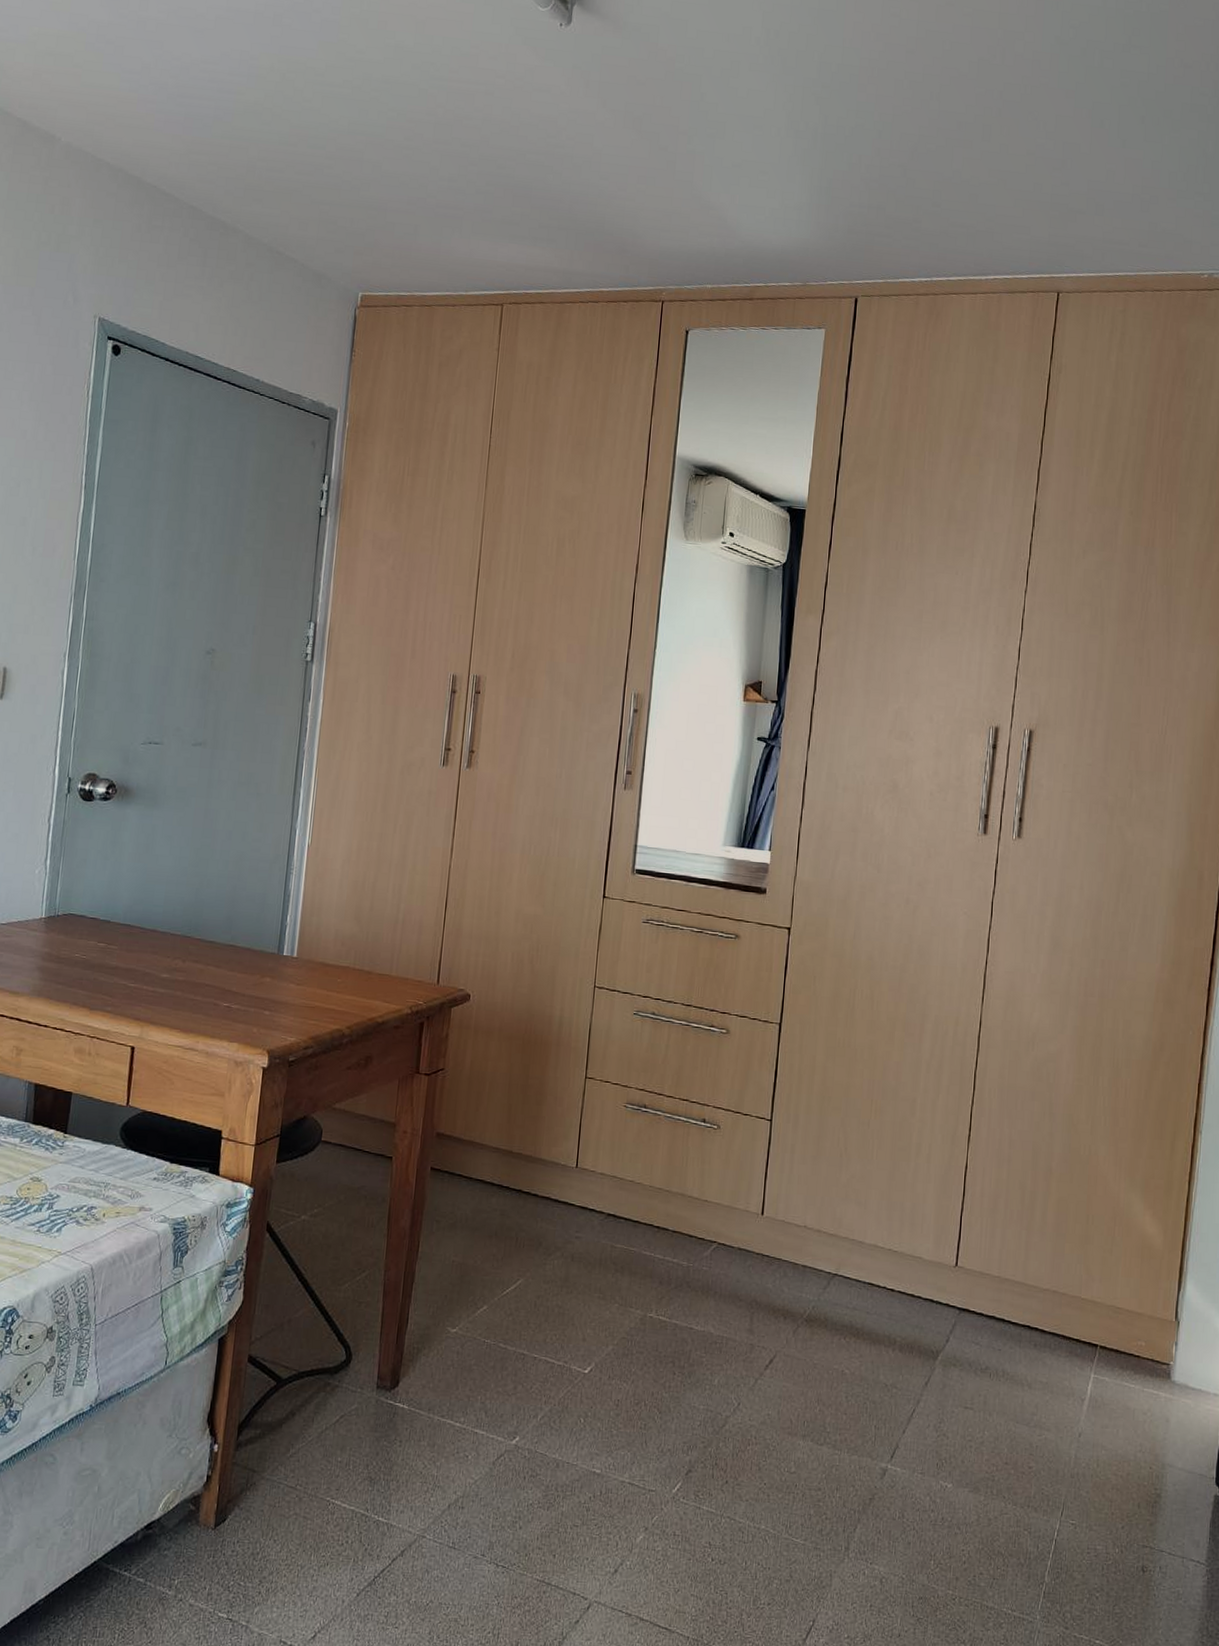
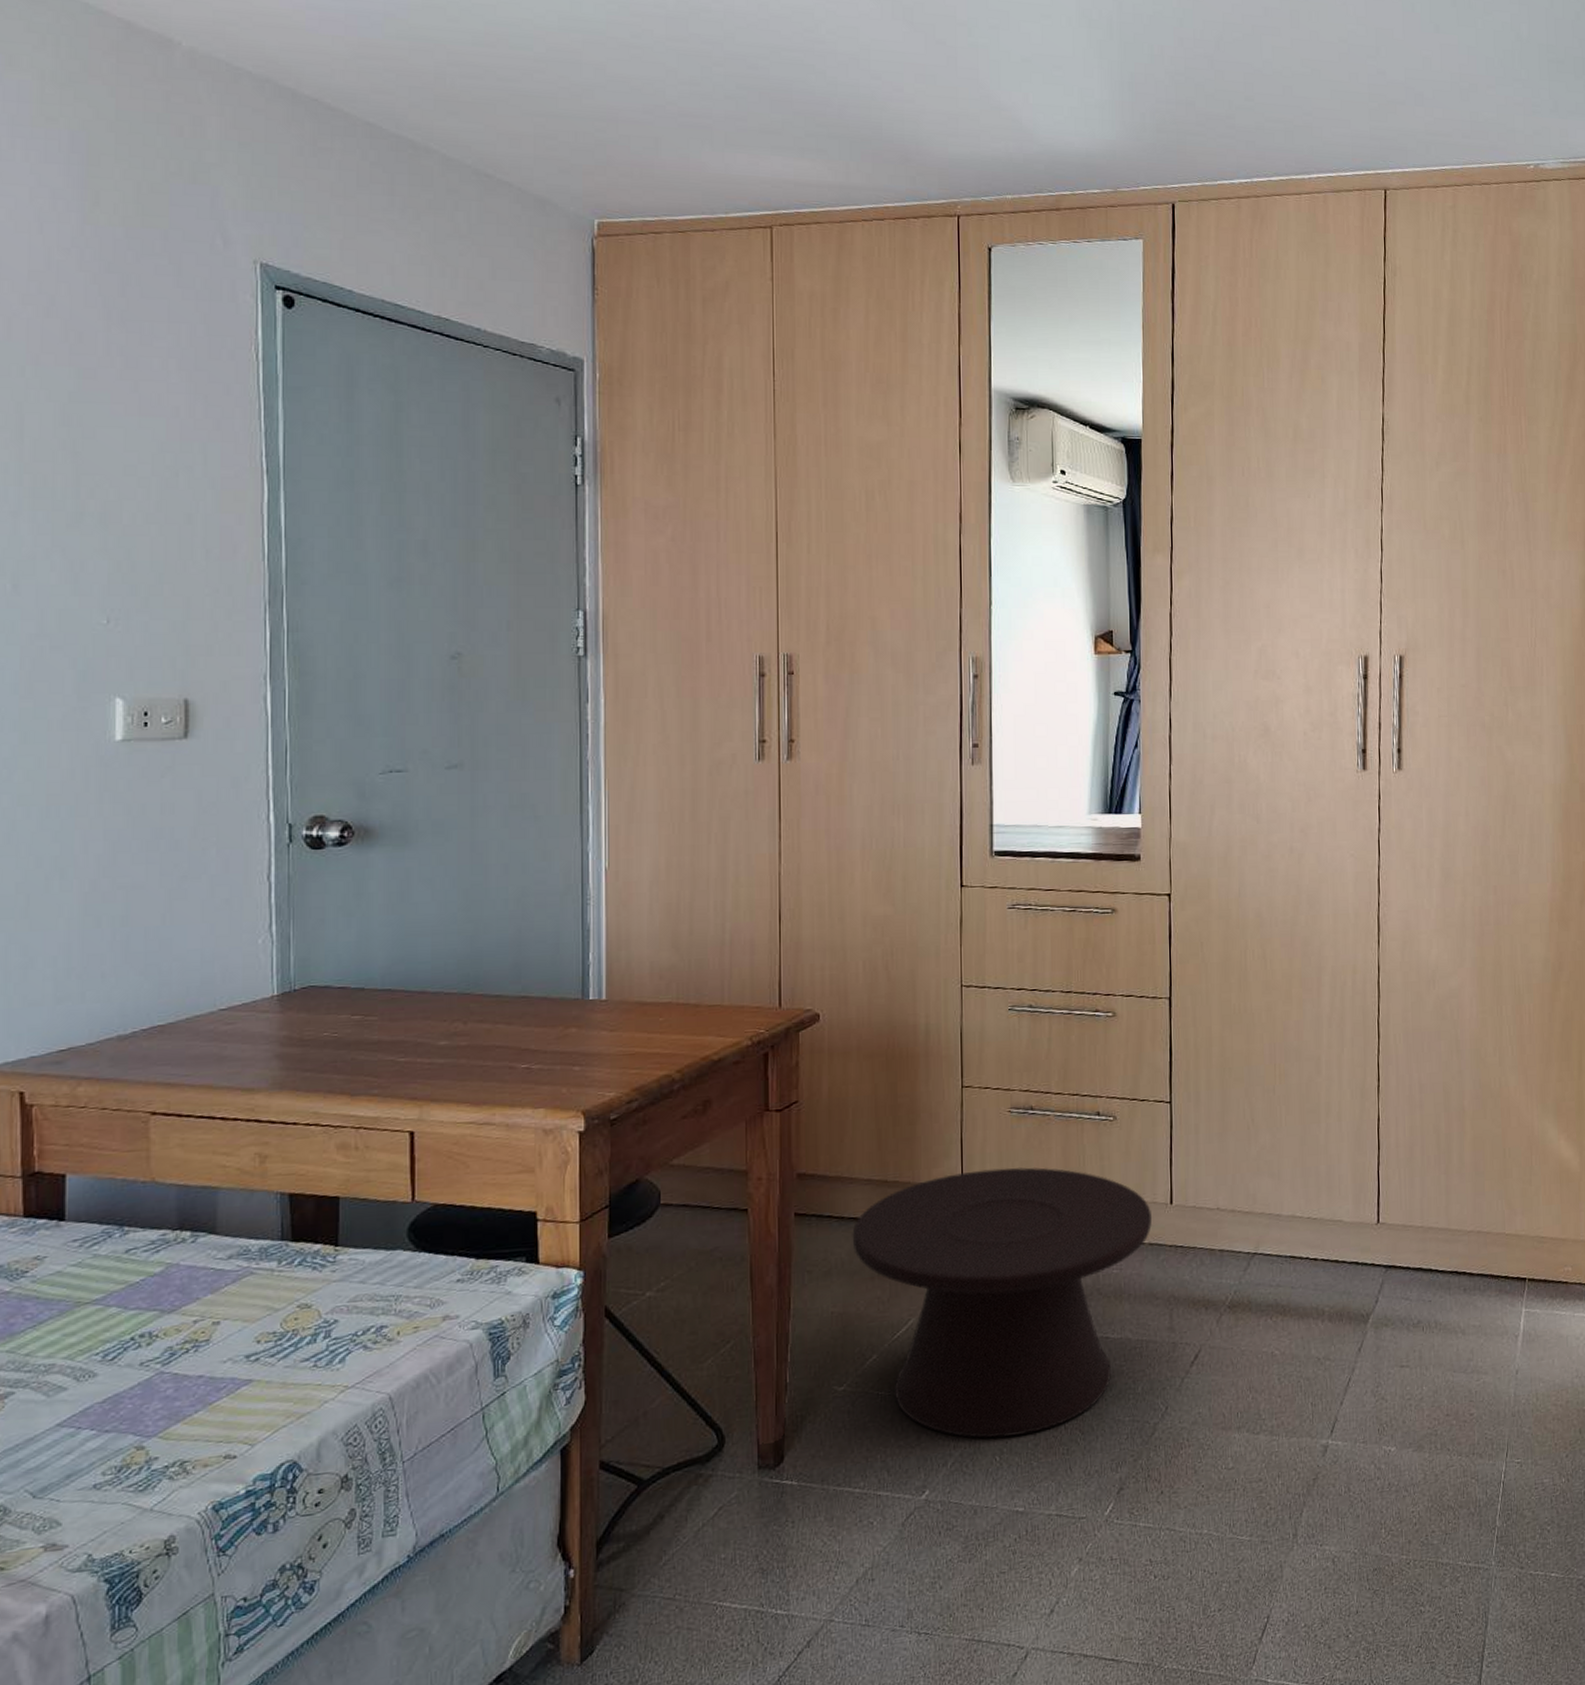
side table: none [476,1155,743,1404] -> present [852,1167,1152,1438]

